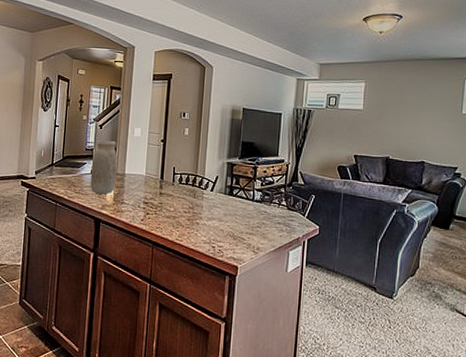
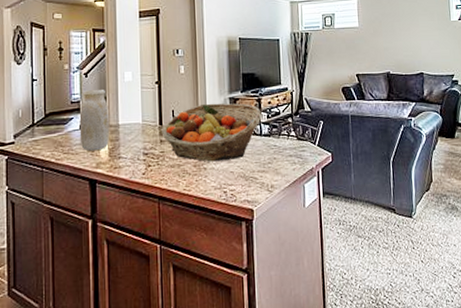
fruit basket: none [162,165,256,219] -> present [161,103,262,162]

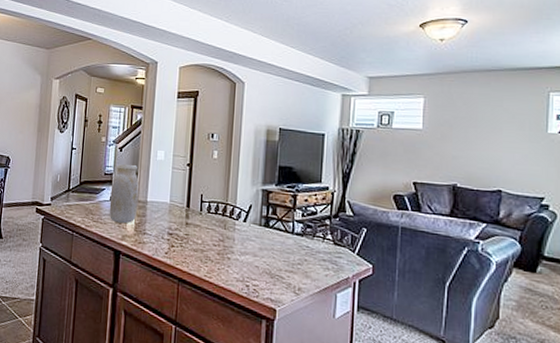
fruit basket: present [161,103,262,162] -> none [188,192,296,254]

